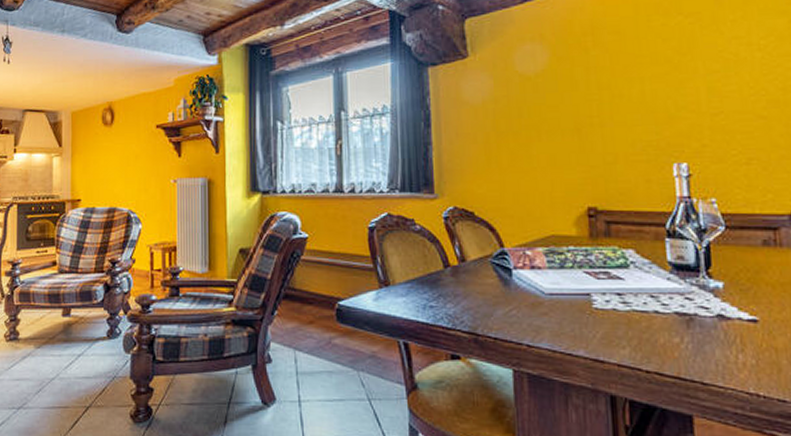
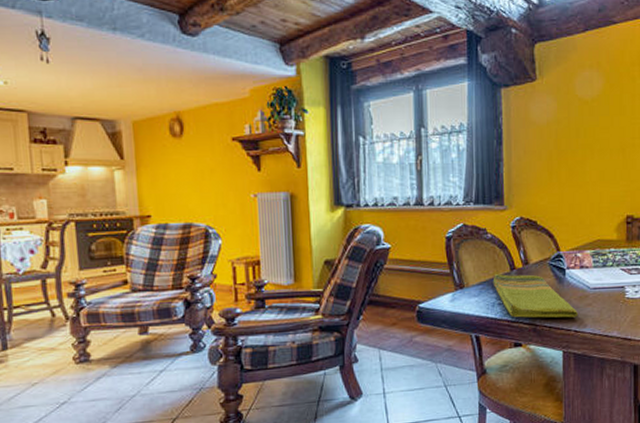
dish towel: none [423,272,532,329] -> present [492,274,579,318]

